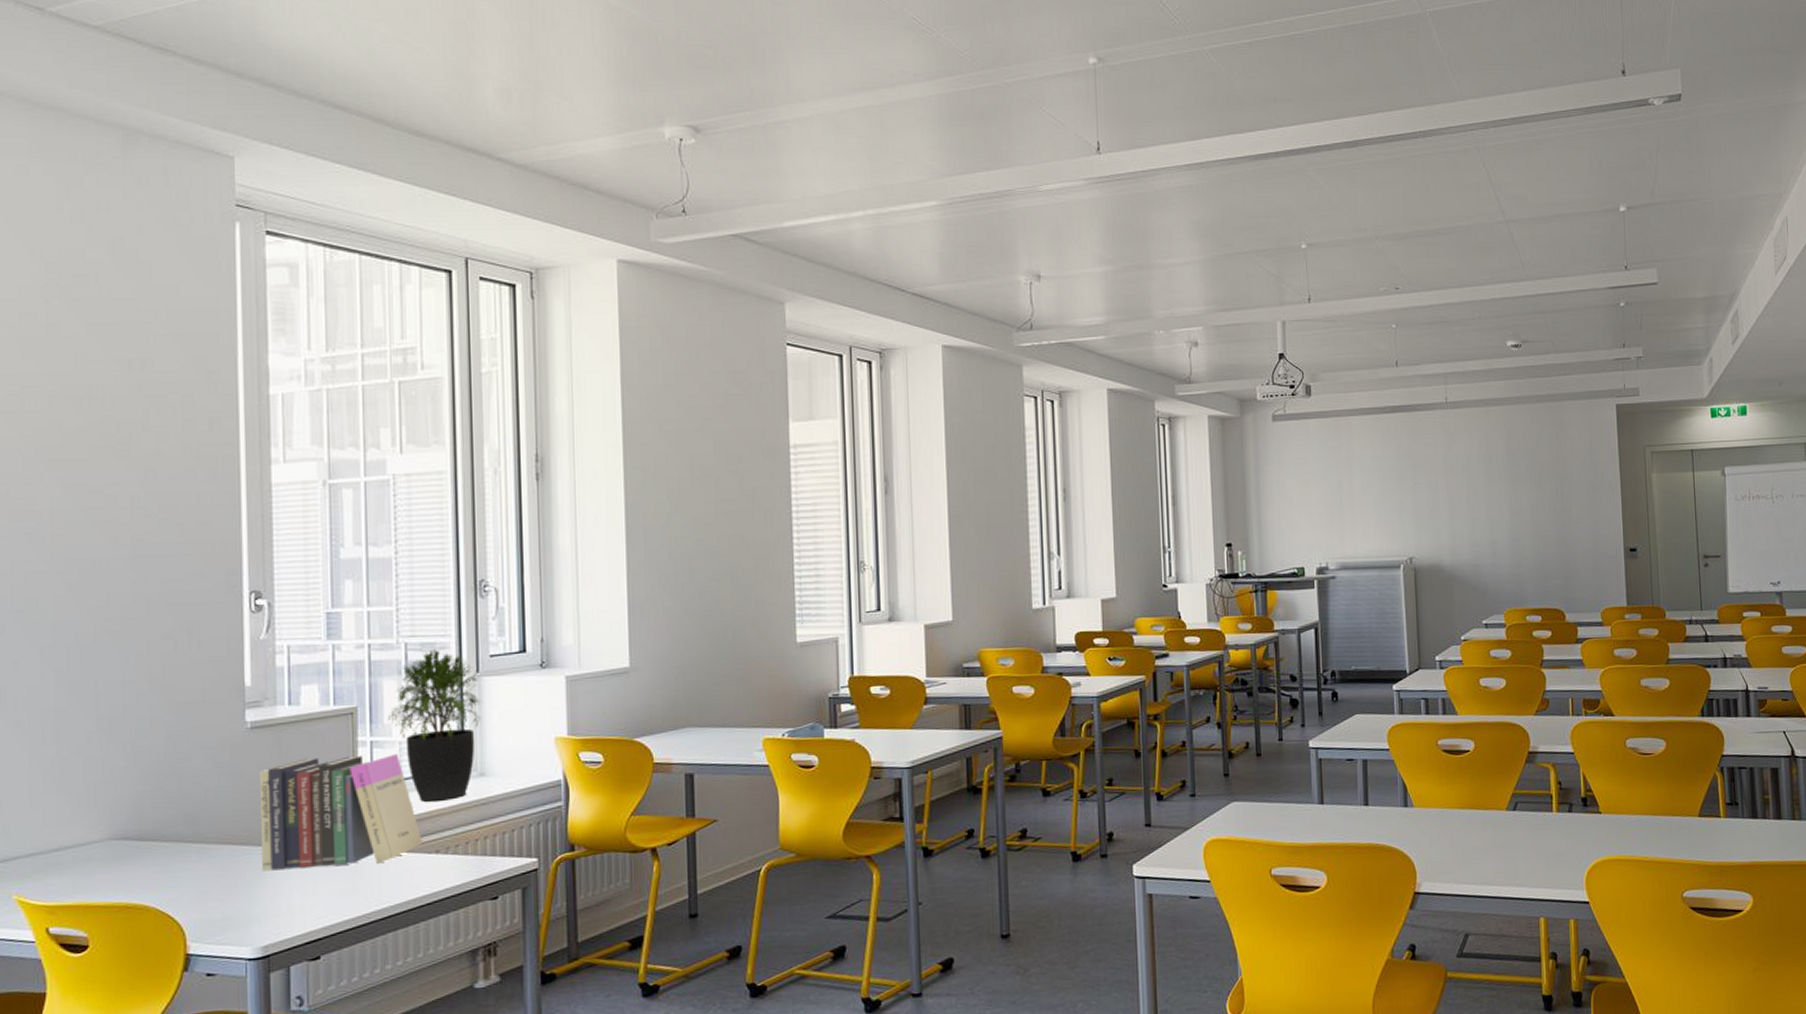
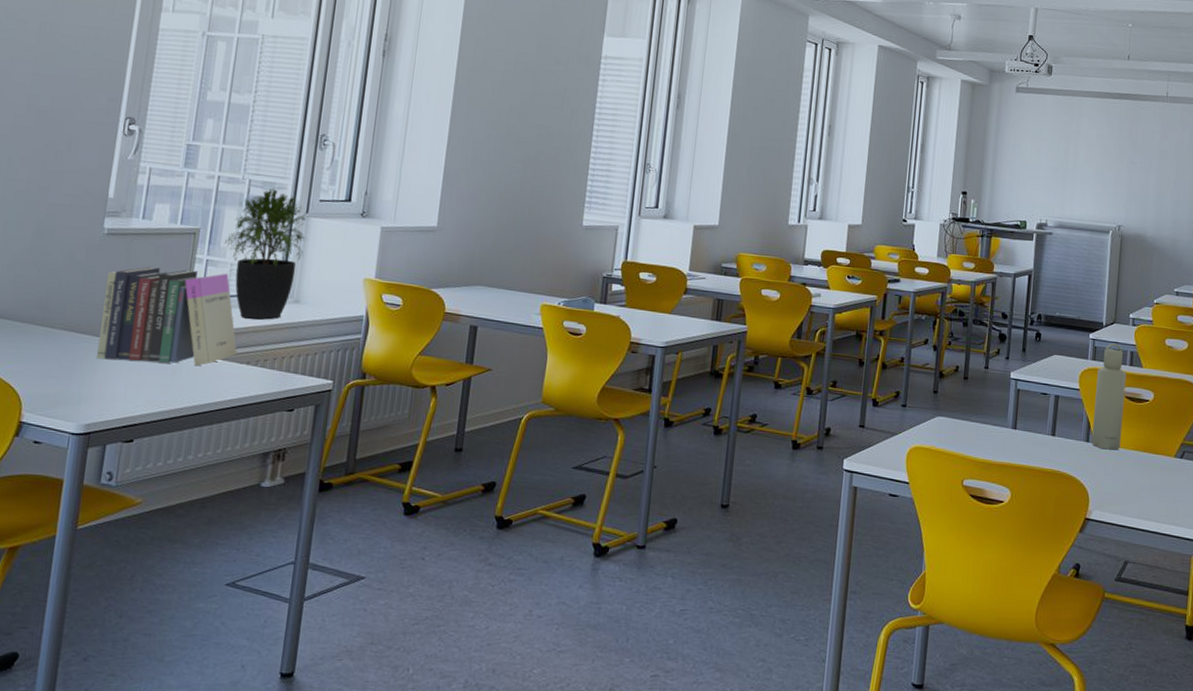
bottle: none [1407,691,1444,813] -> present [1091,343,1127,450]

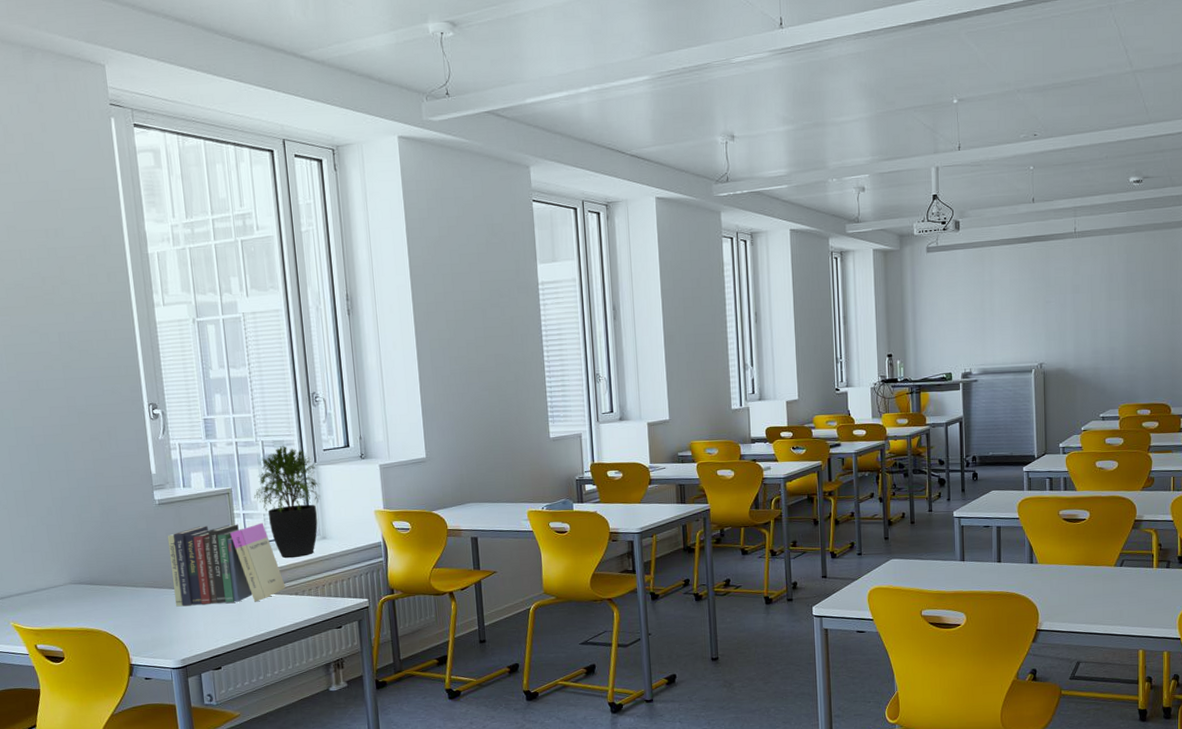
bottle: present [1091,343,1127,450] -> none [1034,472,1063,568]

